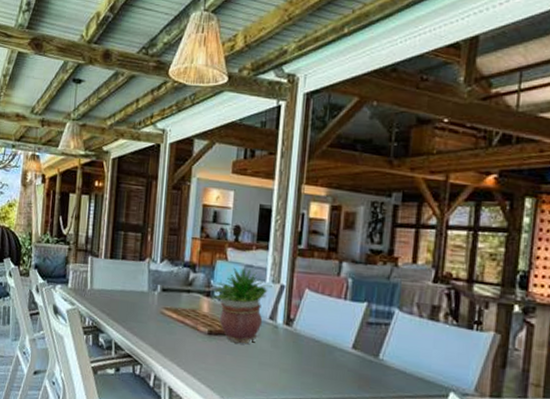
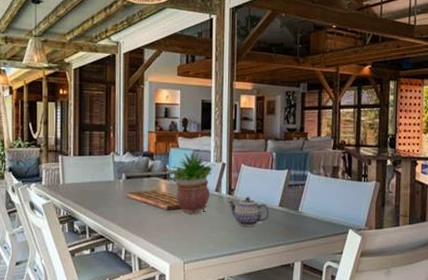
teapot: none [284,330,339,370] -> present [227,196,269,227]

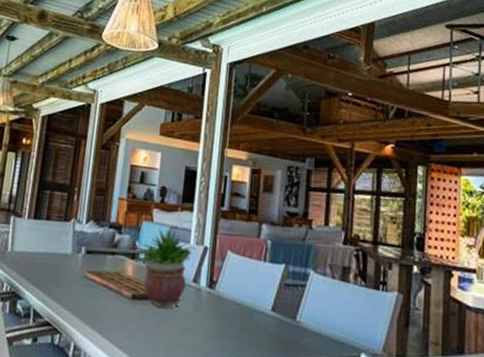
teapot: present [227,196,269,227] -> none [206,293,259,334]

